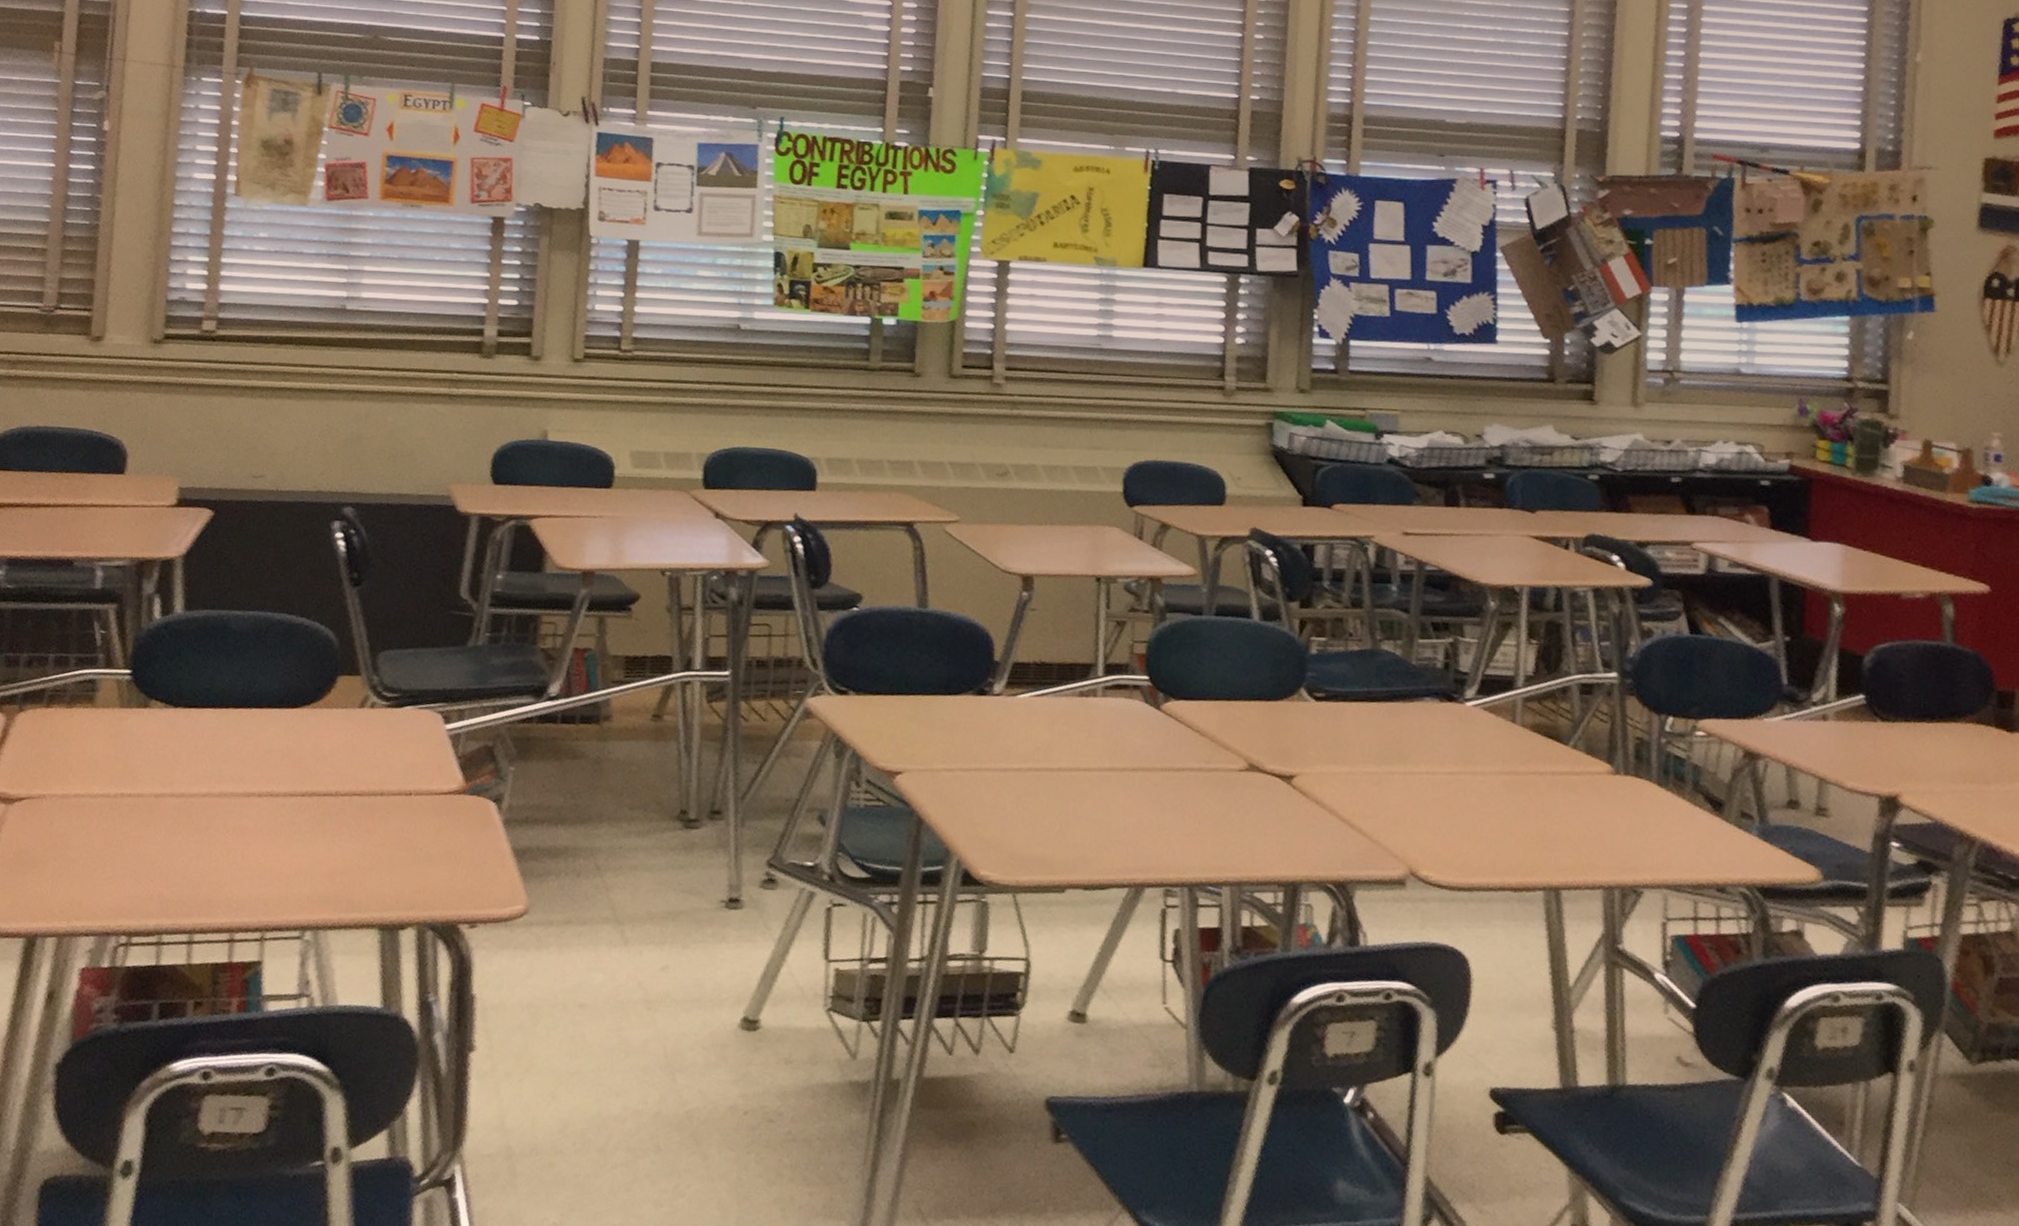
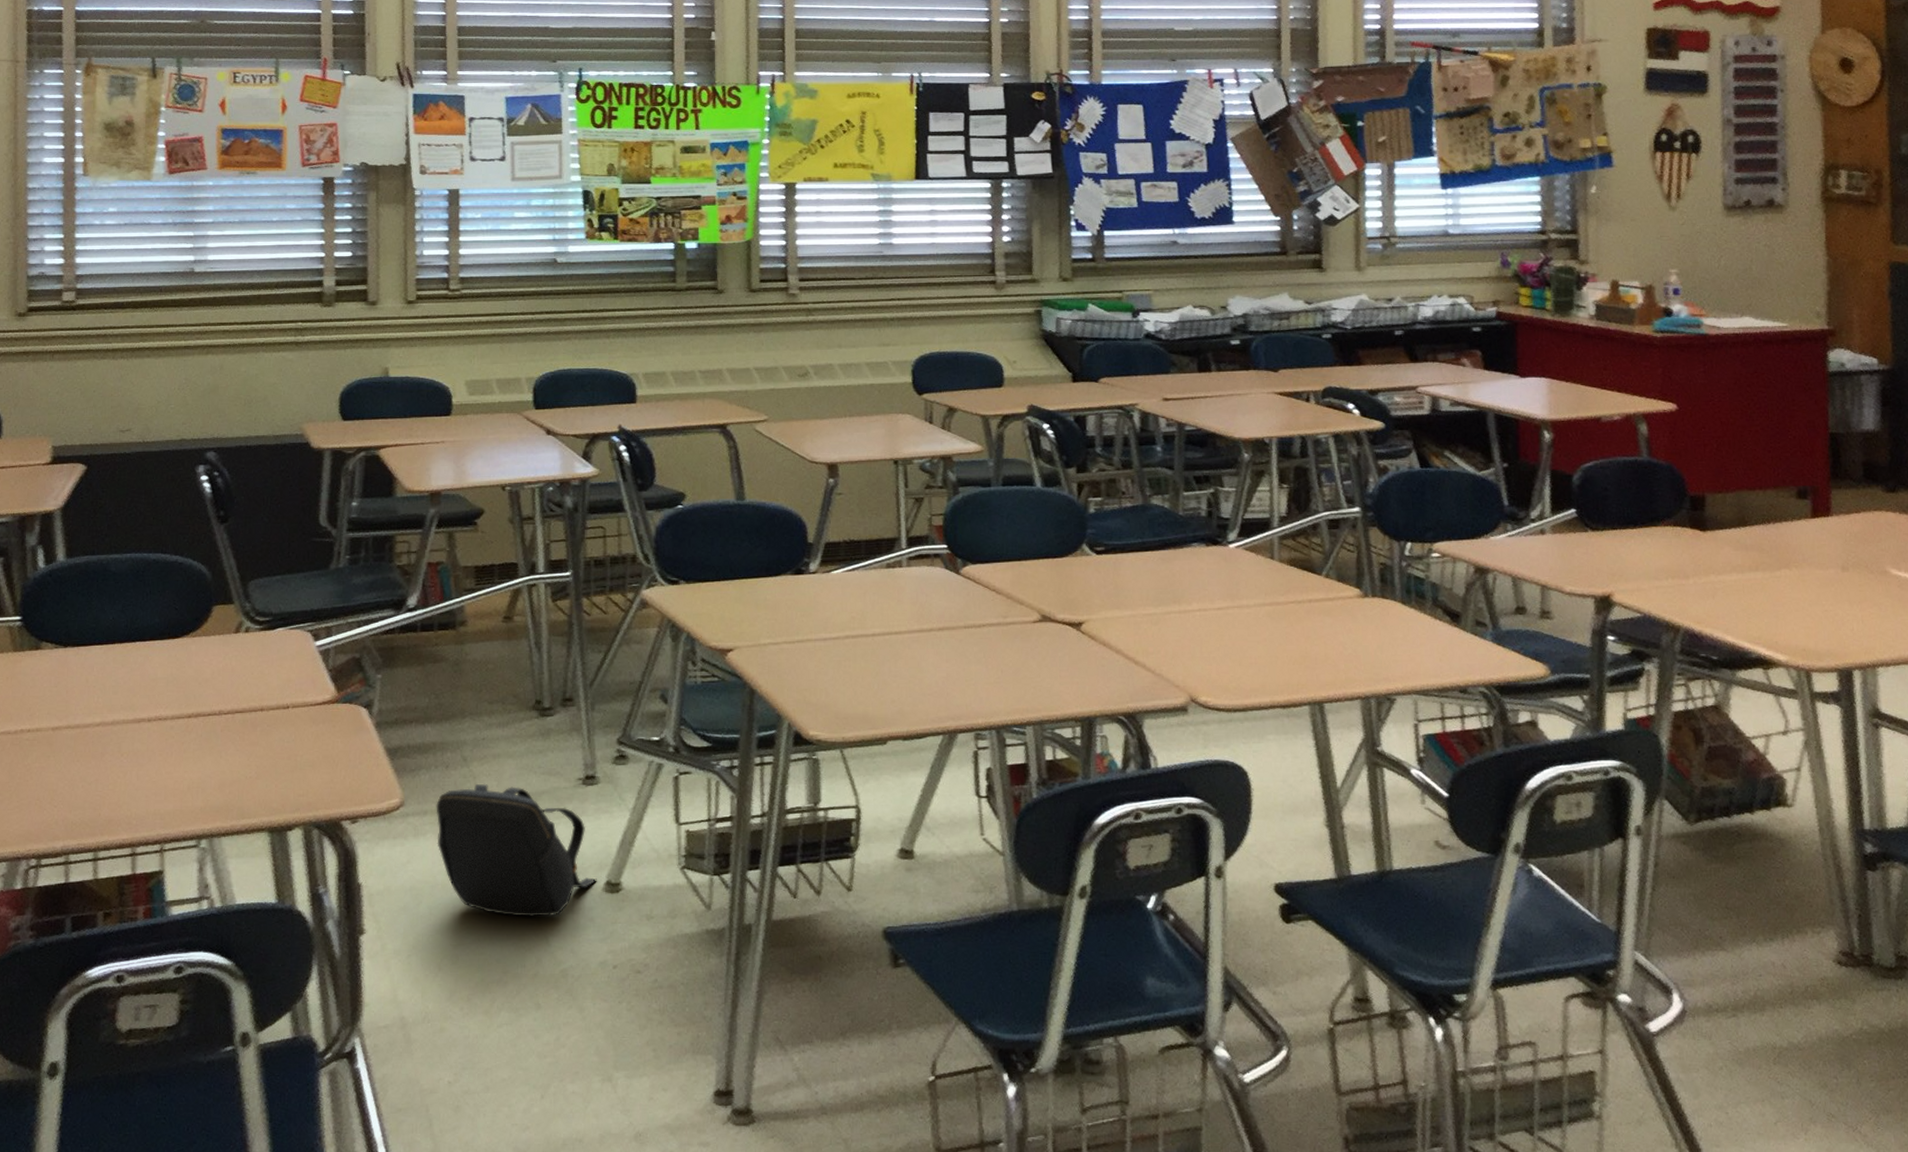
backpack: none [561,896,733,1050] -> present [436,783,597,917]

